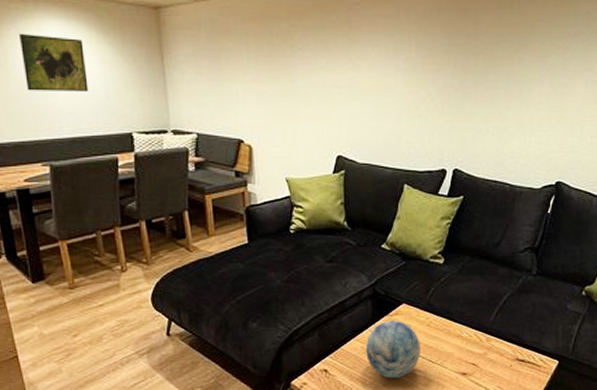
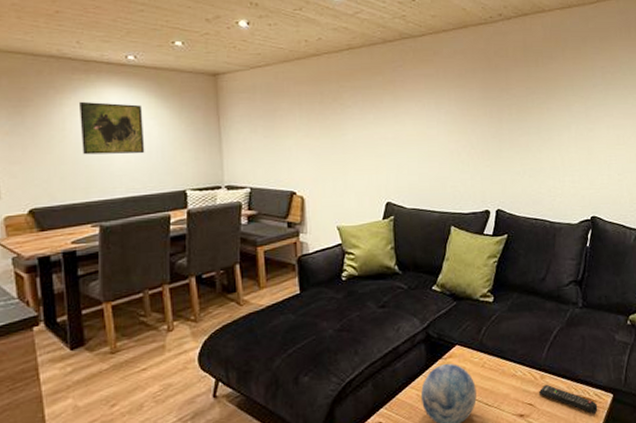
remote control: none [483,348,542,378] -> present [538,385,598,415]

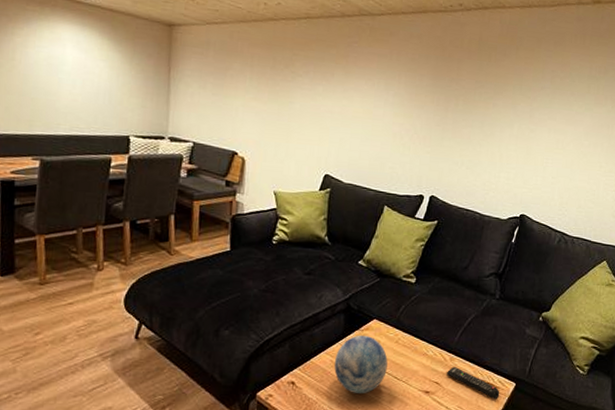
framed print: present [78,101,145,155] -> none [29,33,94,95]

